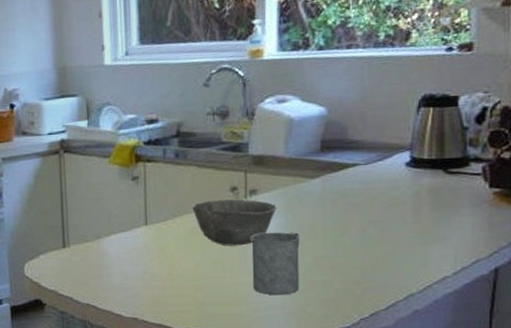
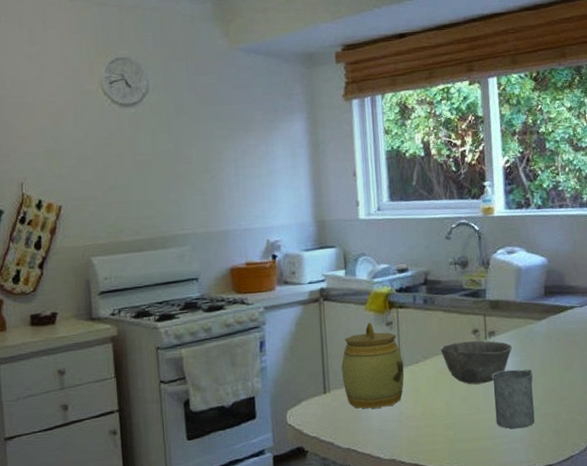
jar: none [81,177,151,266] -> present [341,323,405,409]

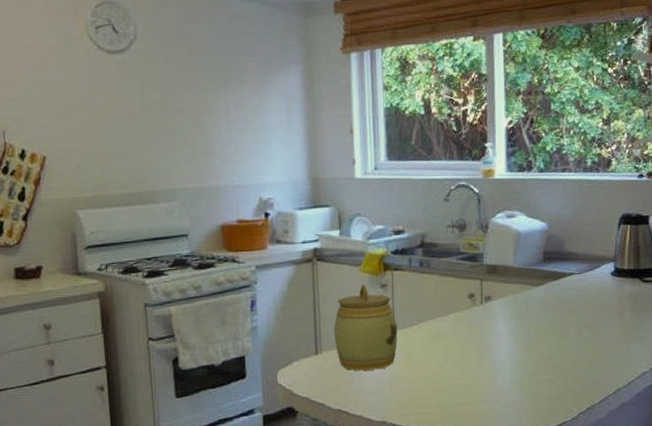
bowl: present [440,340,512,385] -> none [435,305,508,350]
mug: present [492,369,535,429] -> none [487,335,529,395]

